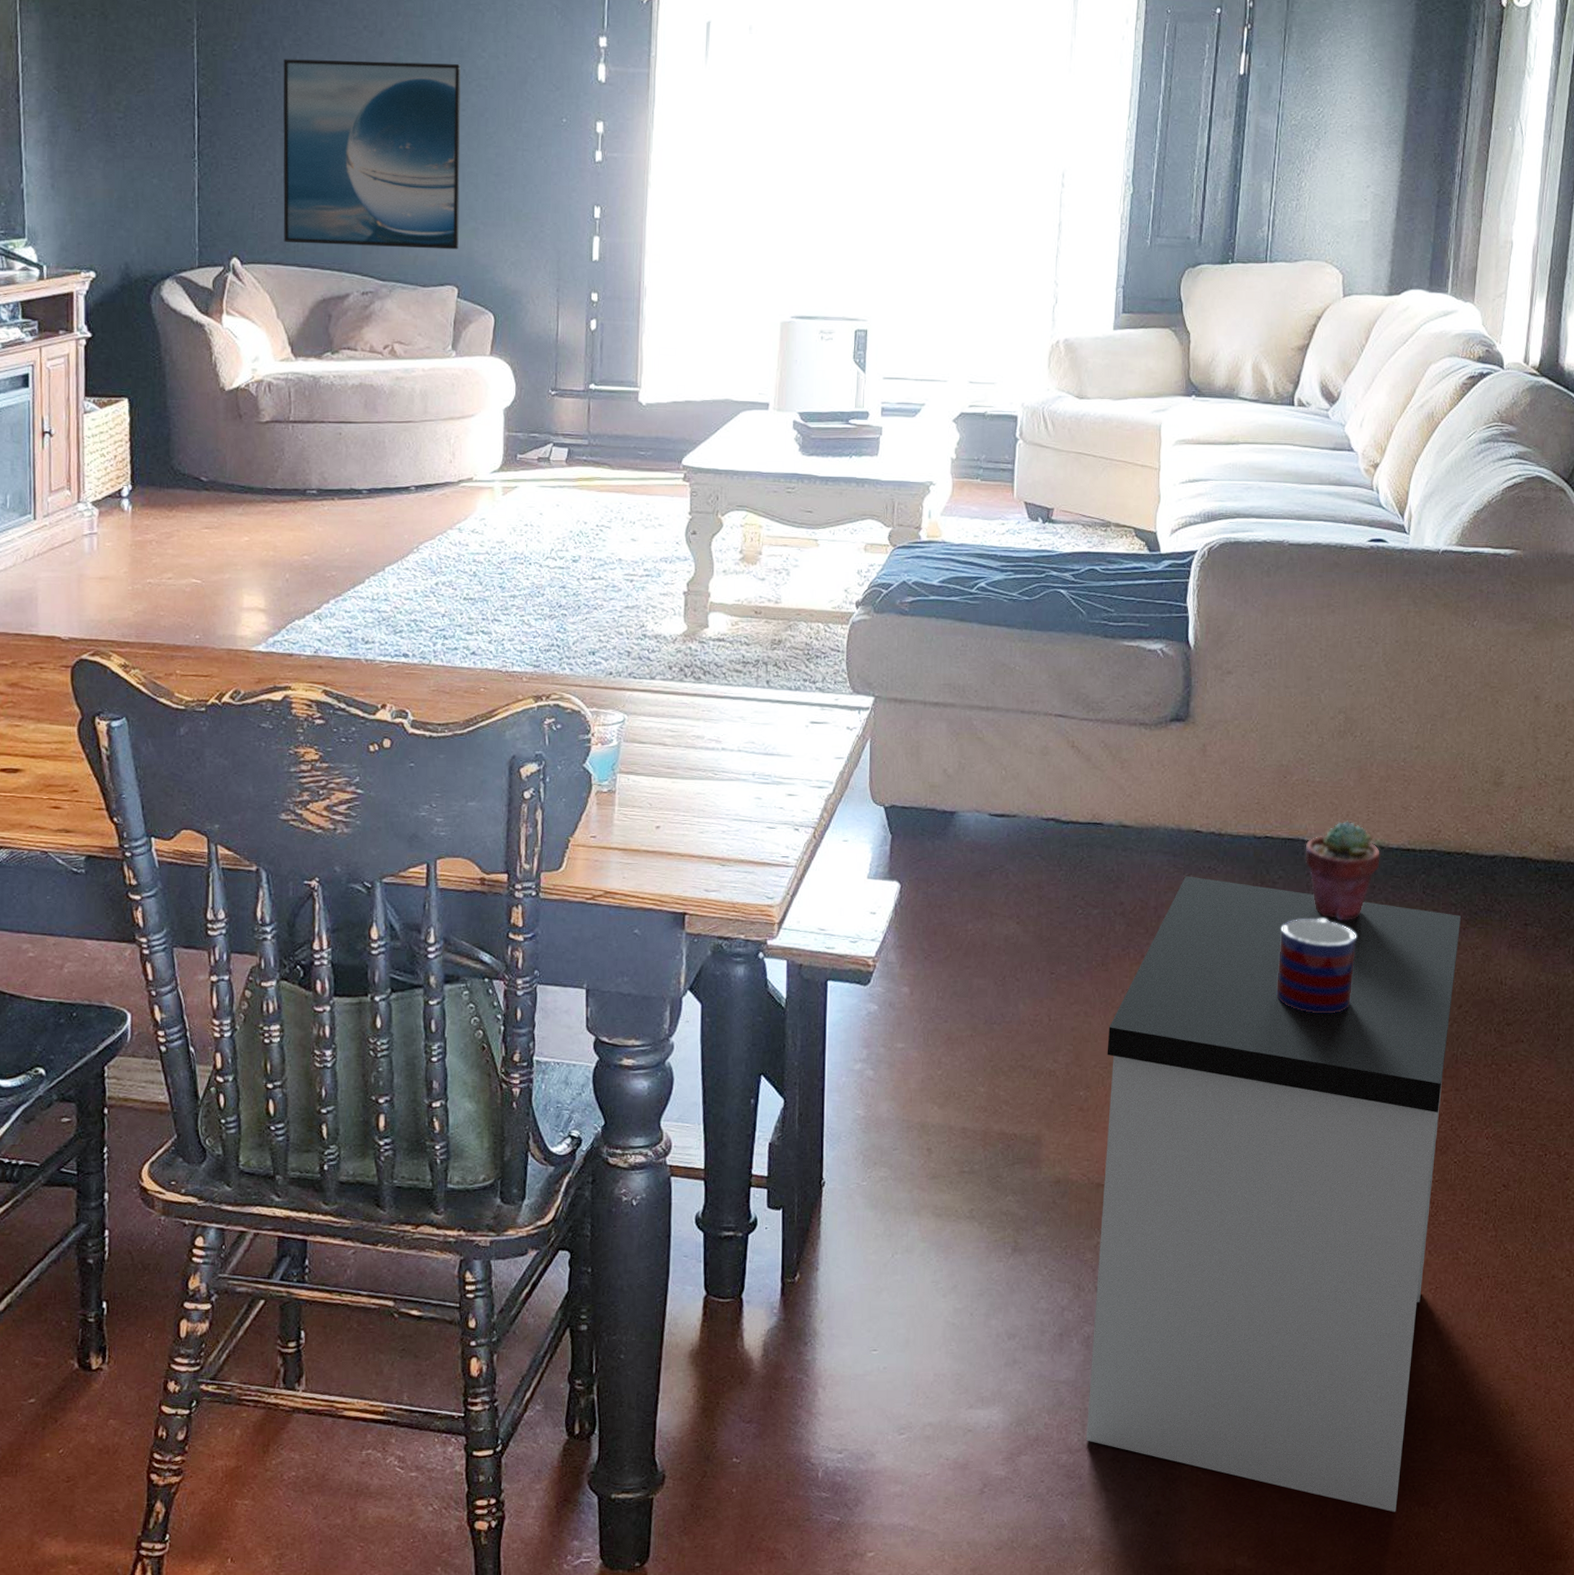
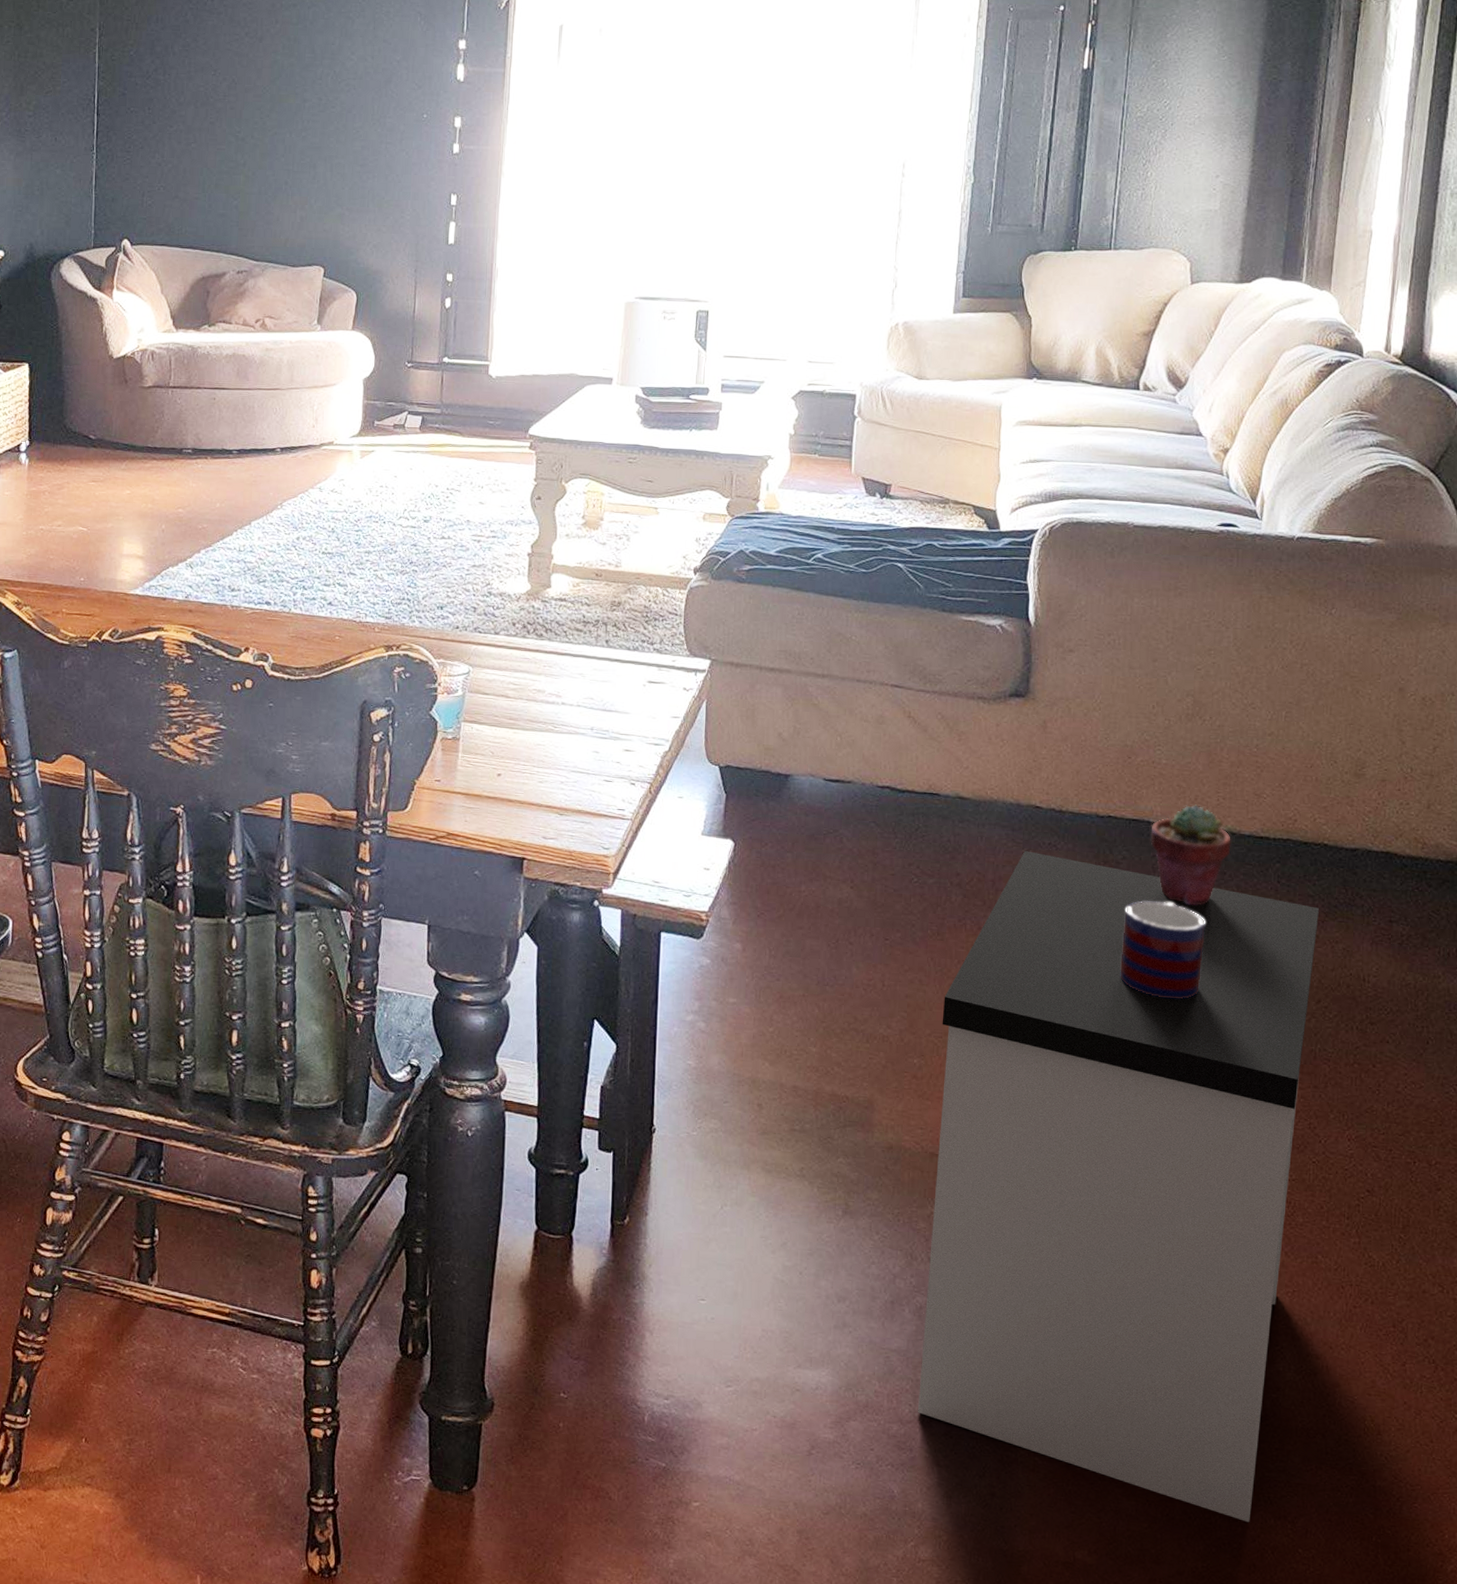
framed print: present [283,59,461,250] -> none [169,63,332,233]

